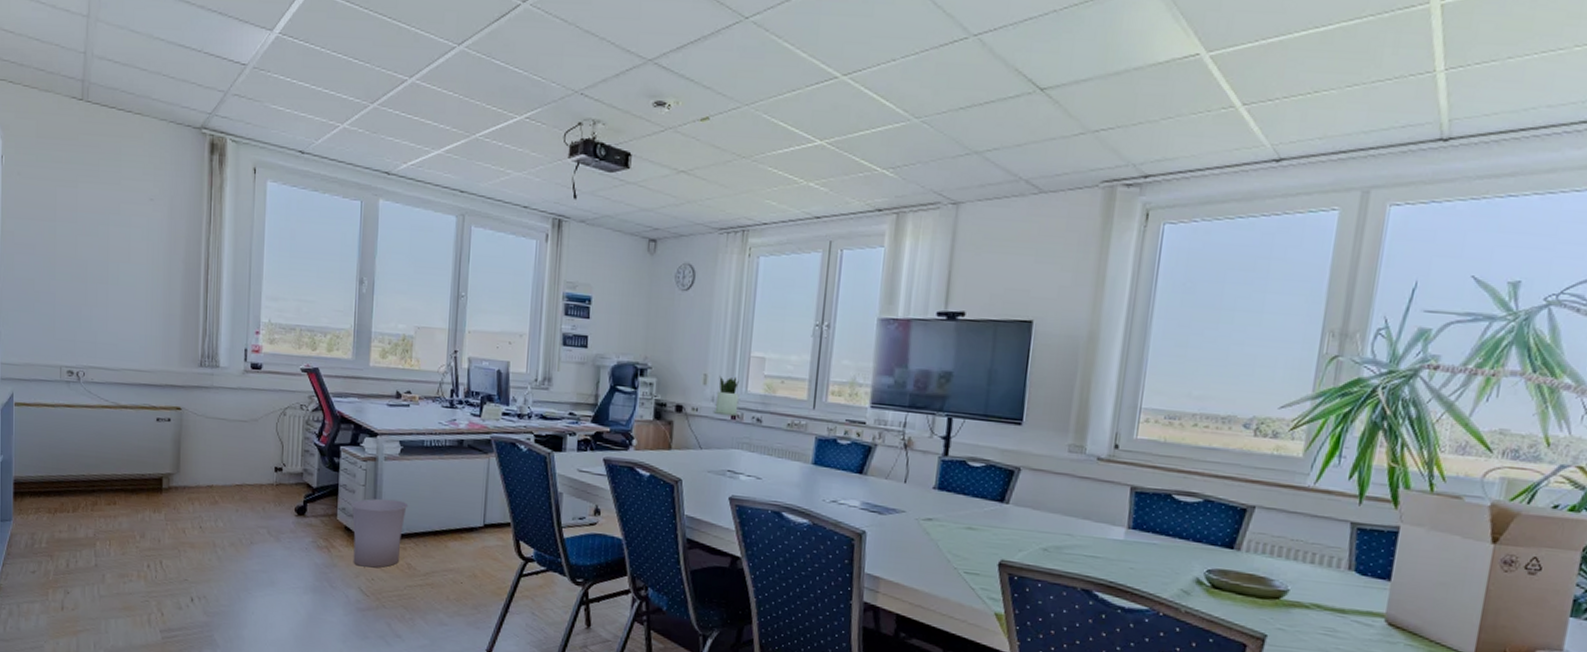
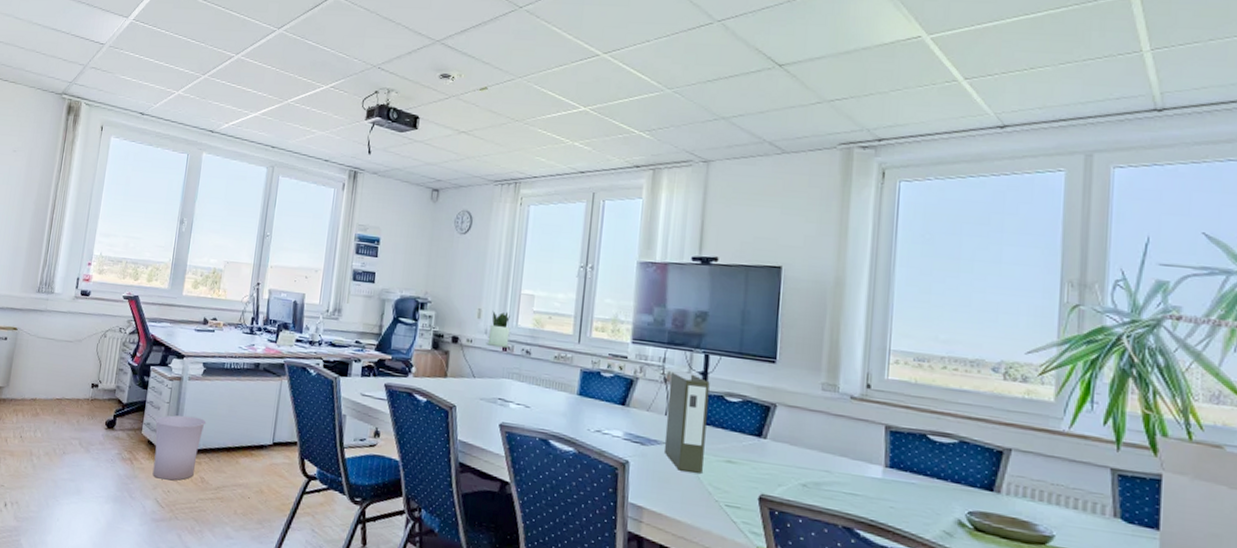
binder: none [902,437,952,541] -> present [663,371,710,473]

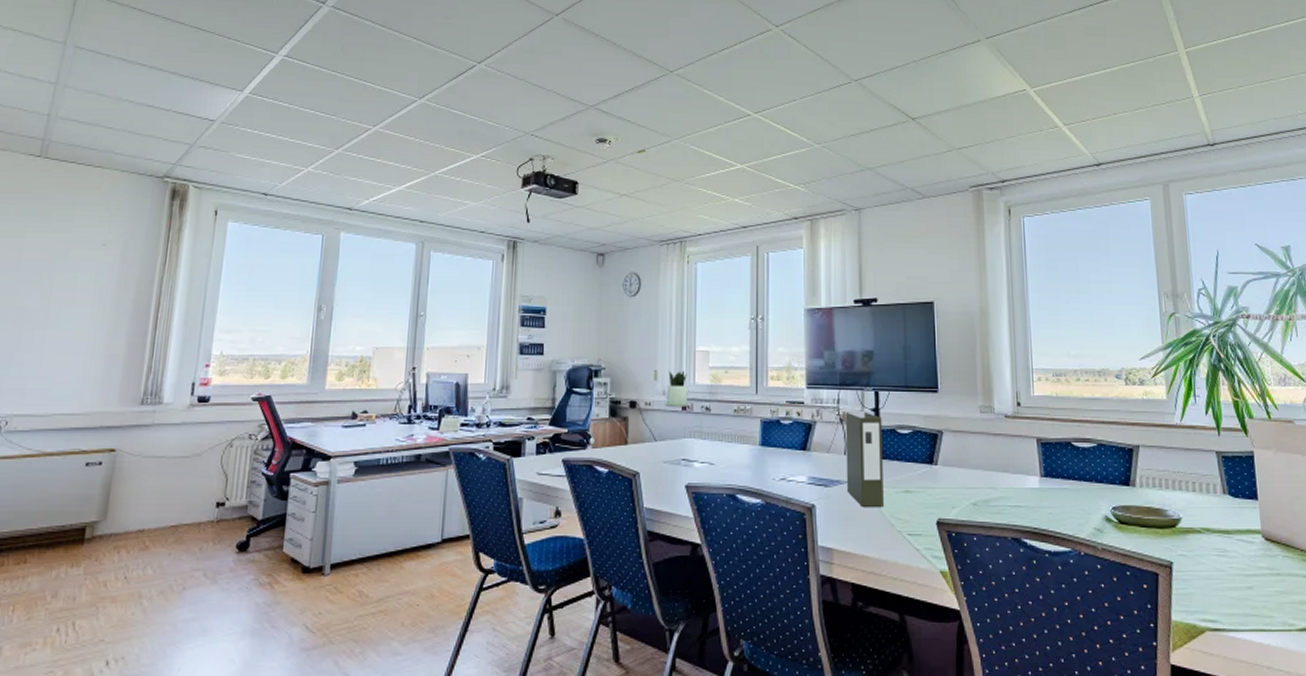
waste bin: present [152,415,206,481] -> none [298,524,361,600]

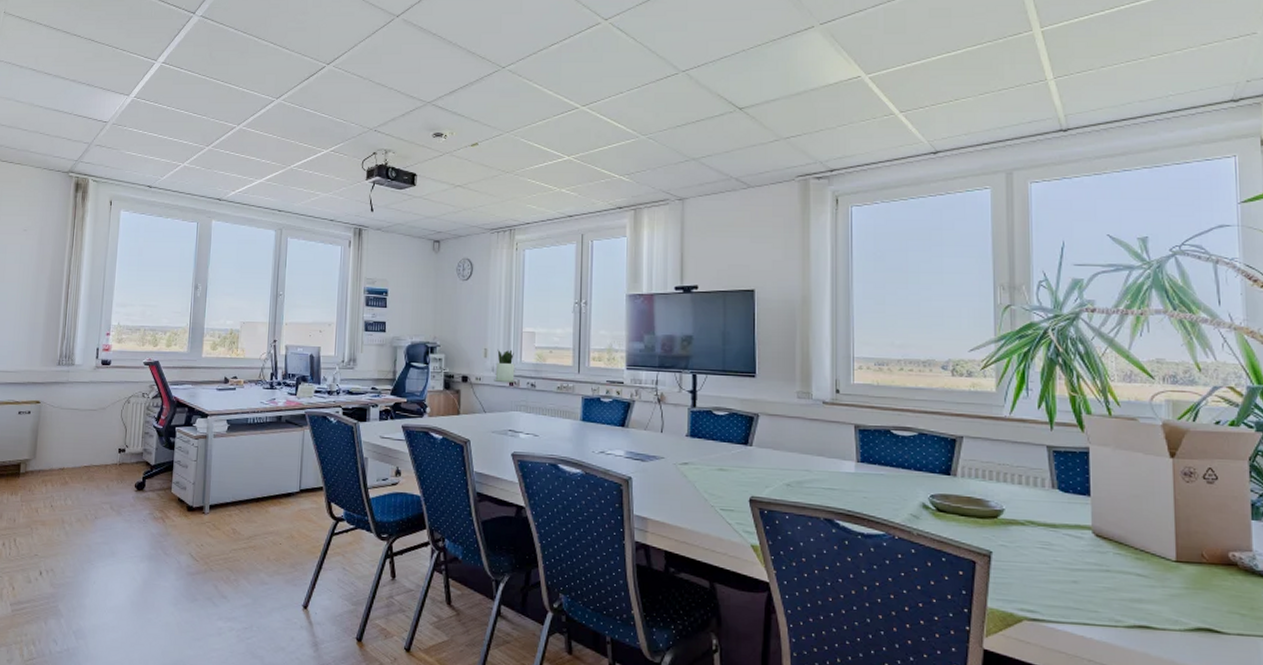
binder: present [845,411,884,507] -> none [662,392,699,482]

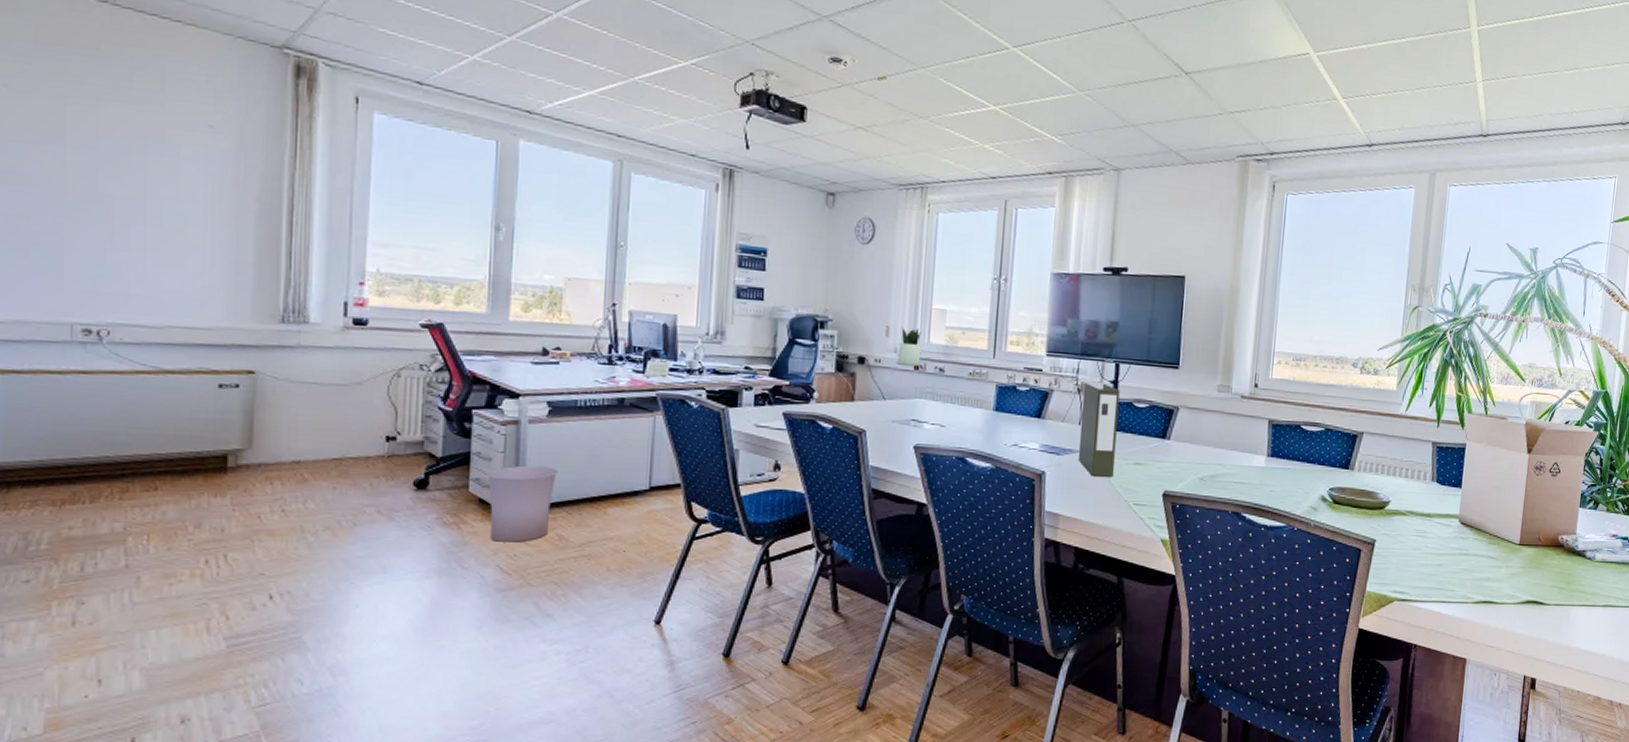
waste bin: none [183,471,233,535] -> present [485,465,558,543]
binder: none [662,392,699,482] -> present [1077,382,1120,477]

